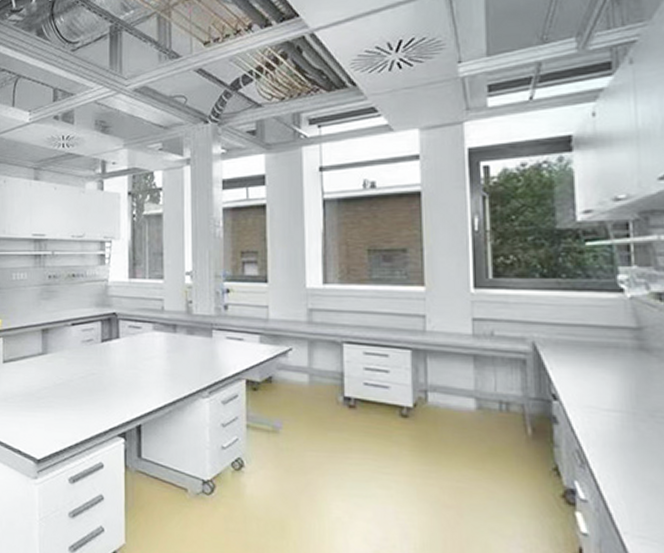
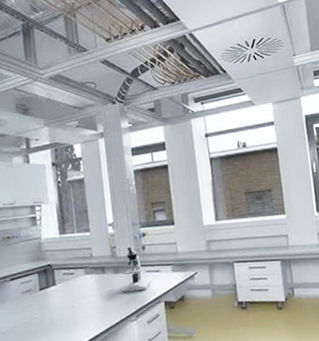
microscope: none [195,304,232,361] -> present [122,247,152,293]

